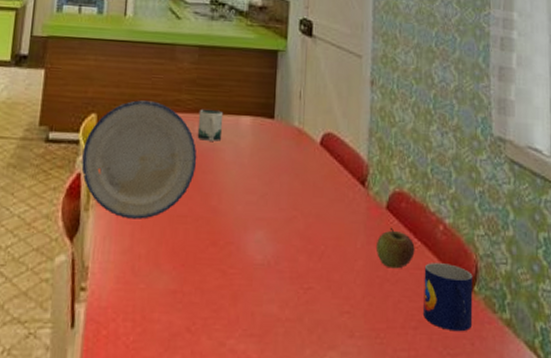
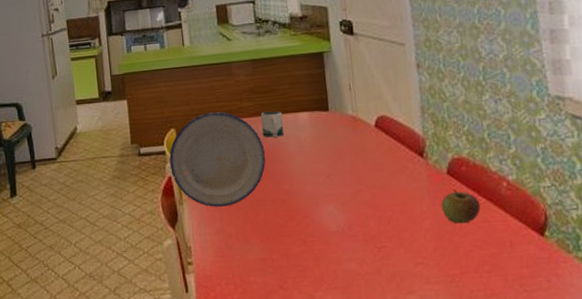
mug: present [424,263,473,332] -> none [491,214,547,272]

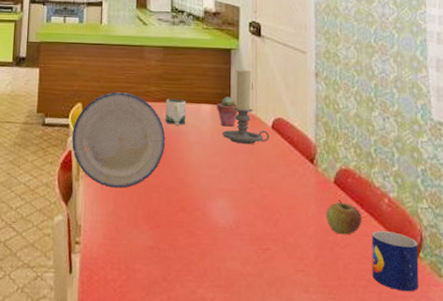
potted succulent: none [314,101,338,132] -> present [216,97,239,127]
candle holder: none [323,71,374,148] -> present [222,69,270,145]
mug: none [491,214,547,272] -> present [371,231,420,292]

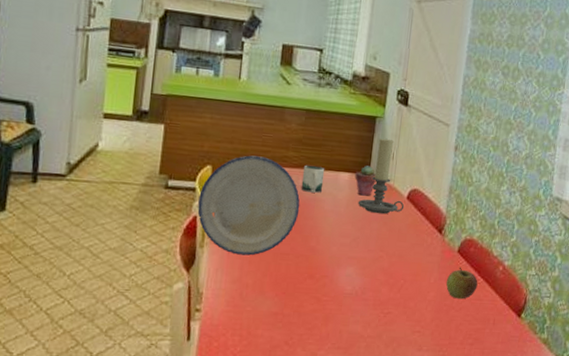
mug: present [371,231,420,292] -> none [479,295,522,348]

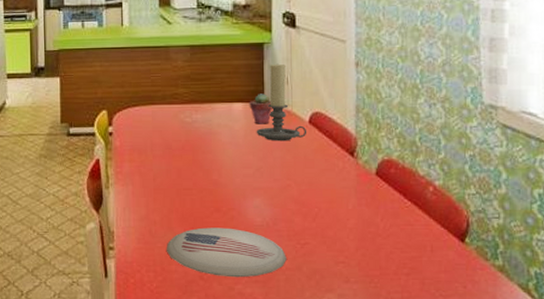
plate: present [197,155,300,256] -> none [99,96,197,193]
plate: none [254,293,370,344] -> present [166,227,286,278]
mug: present [301,165,325,193] -> none [195,99,218,126]
apple: present [446,267,478,299] -> none [366,190,405,225]

